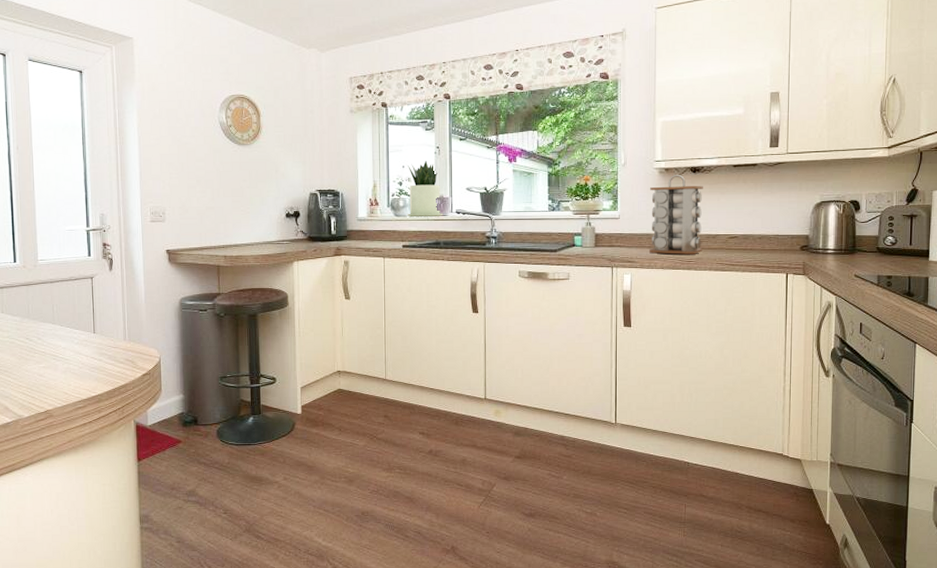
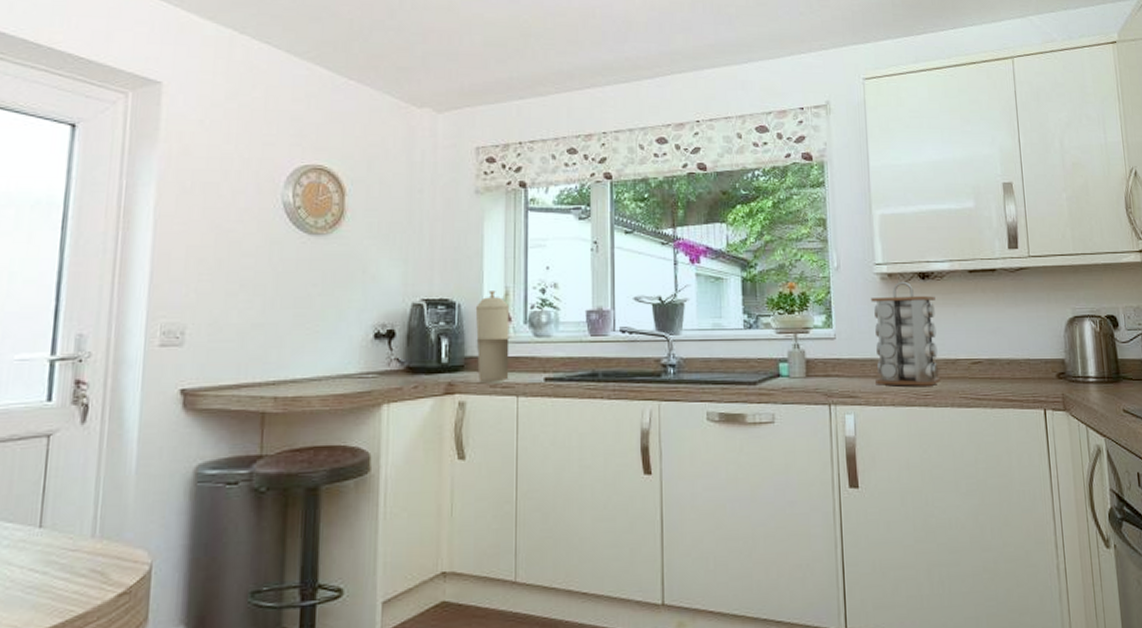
canister: none [353,184,378,248] -> present [475,291,510,382]
planter: present [407,161,444,218] -> none [552,260,603,338]

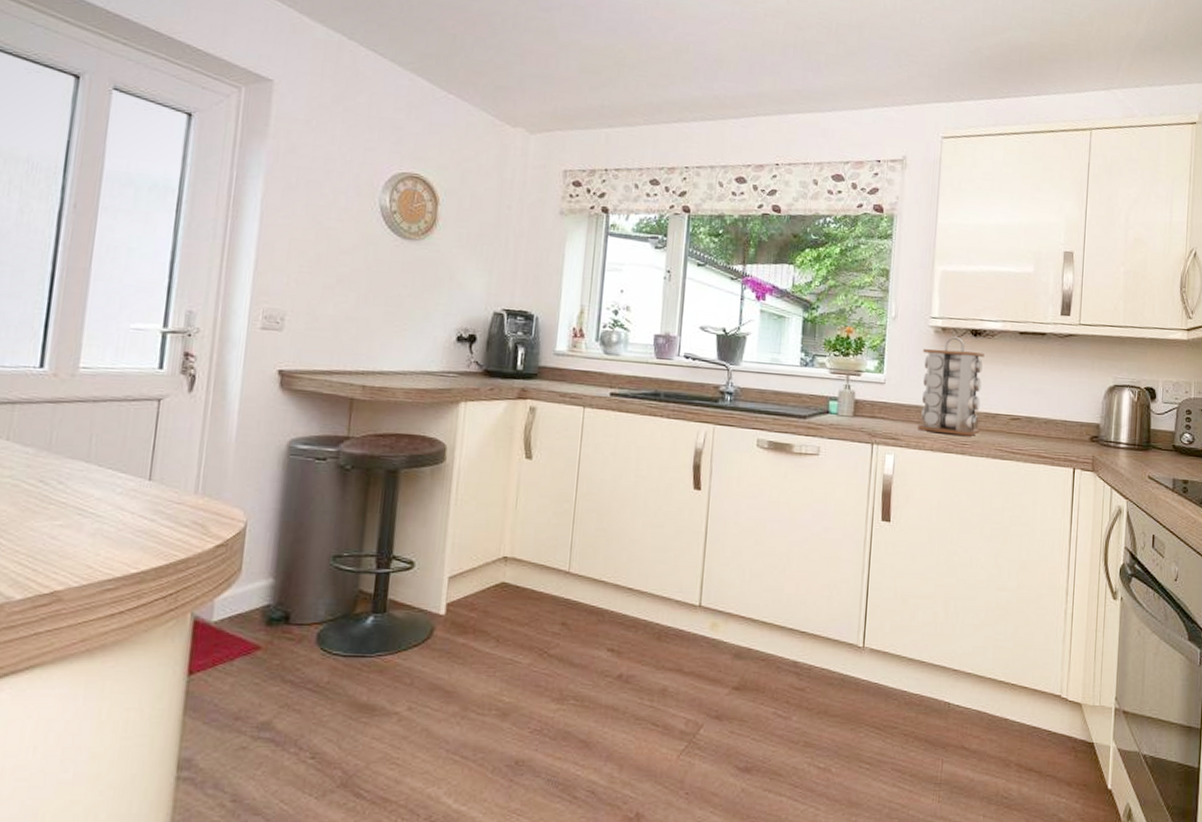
canister: present [475,291,510,382] -> none [549,307,583,392]

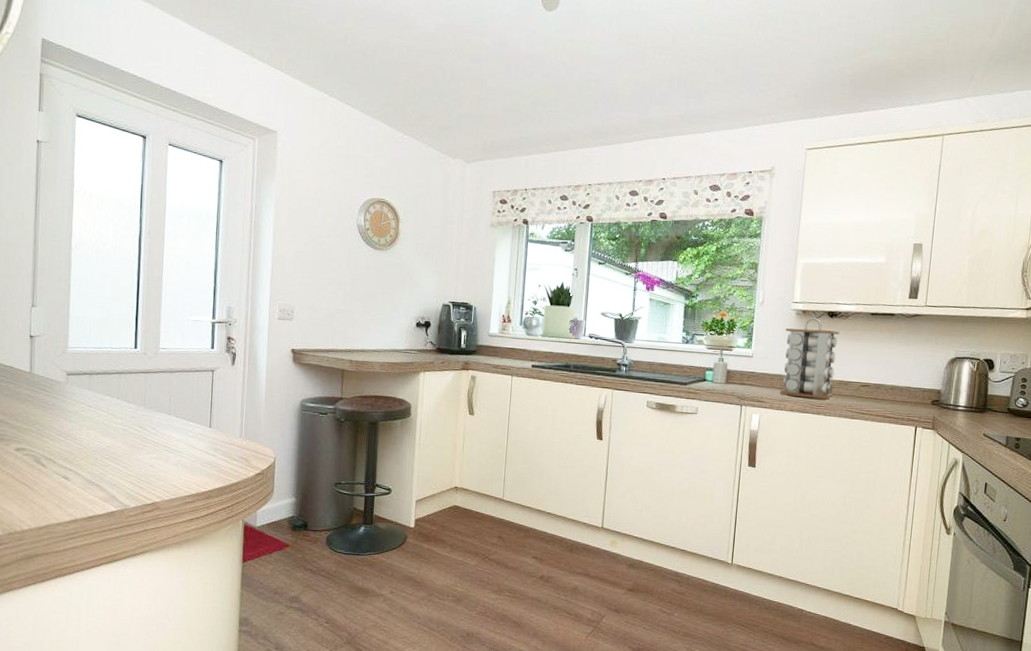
planter: none [620,287,668,361] -> present [539,282,576,340]

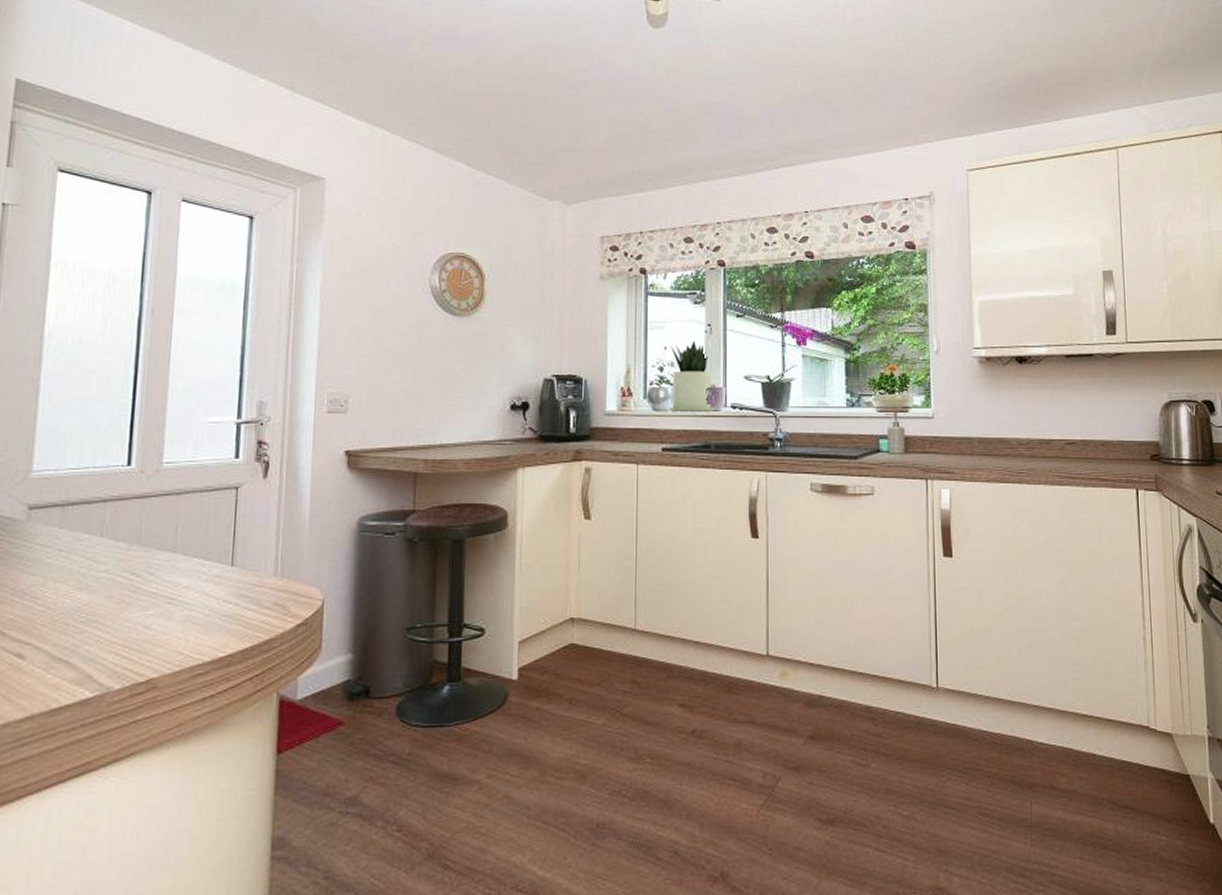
spice rack: present [780,318,839,400] -> none [969,366,1035,465]

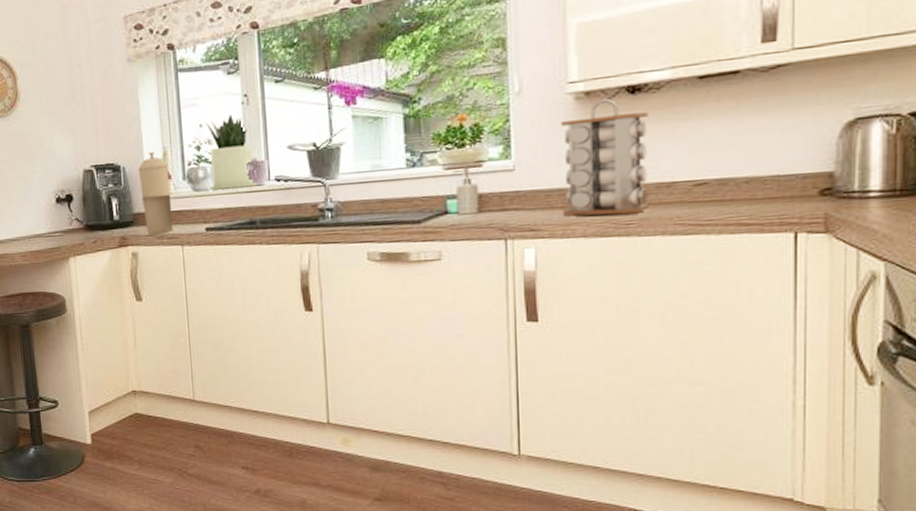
canister: none [600,368,631,451] -> present [138,152,174,235]
spice rack: none [969,366,1035,465] -> present [561,99,649,218]

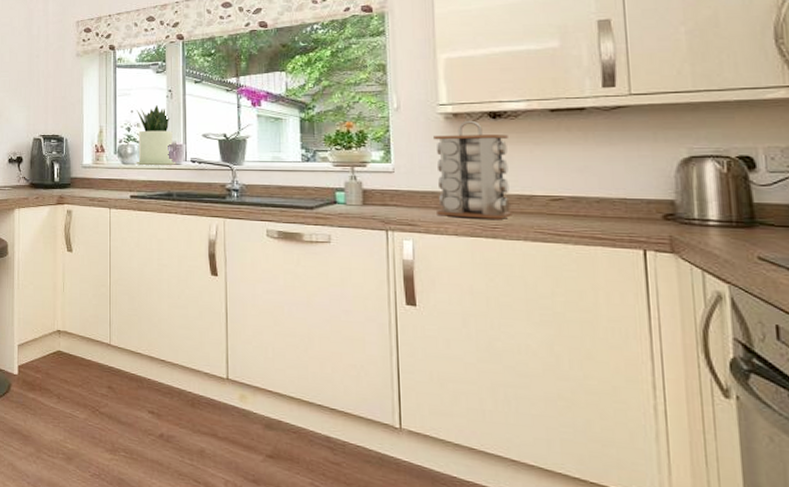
canister: present [138,152,174,235] -> none [78,129,103,197]

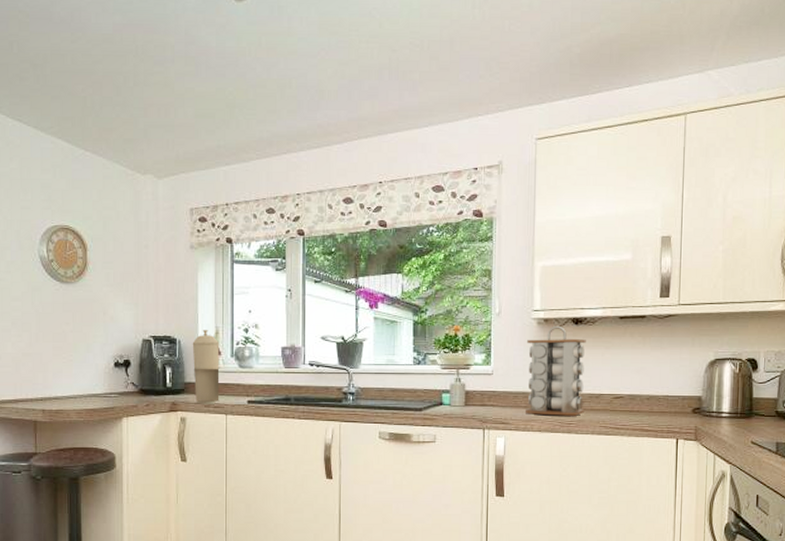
canister: none [78,129,103,197] -> present [192,330,220,403]
planter: present [136,105,177,166] -> none [254,305,295,370]

